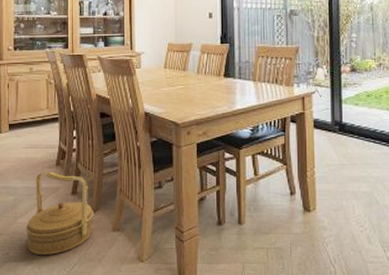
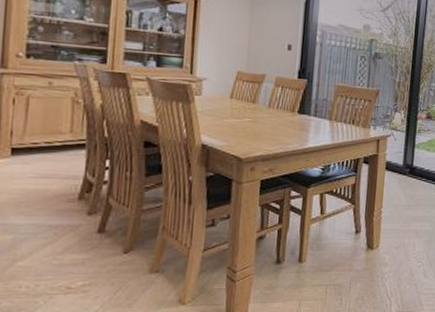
basket: present [25,171,94,256] -> none [27,205,127,304]

